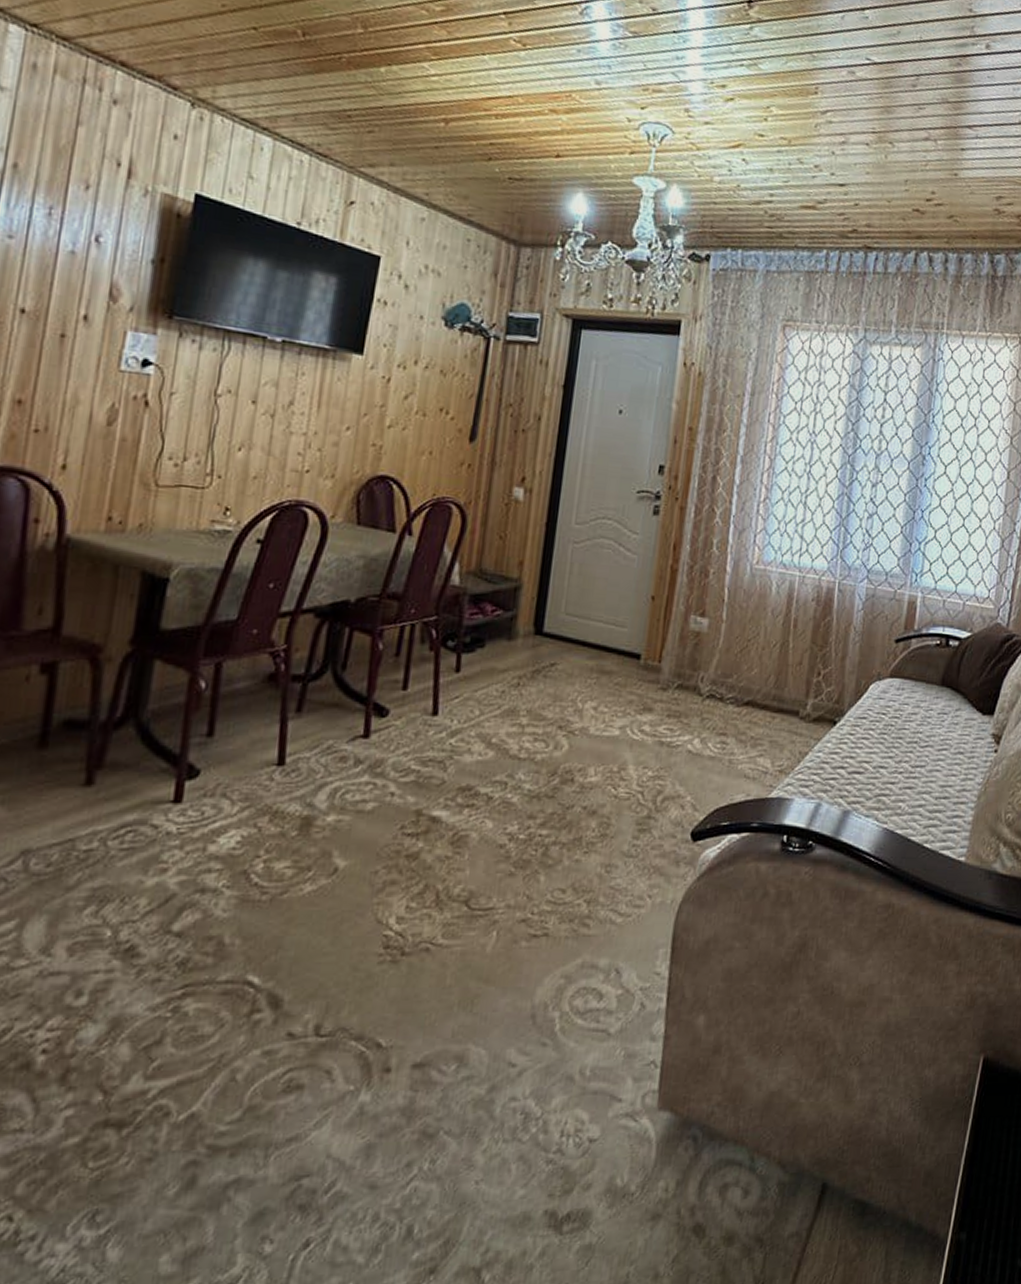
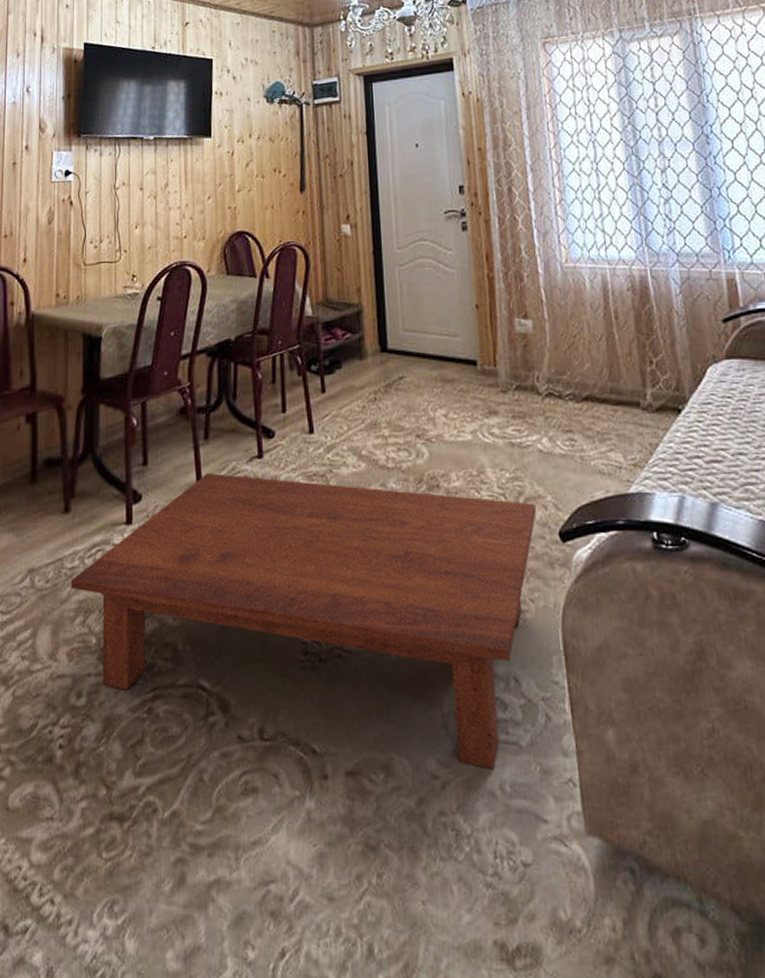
coffee table: none [82,750,673,1056] -> present [70,472,537,770]

